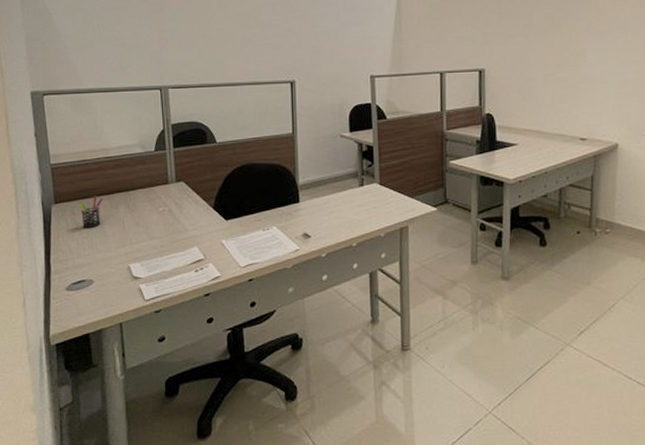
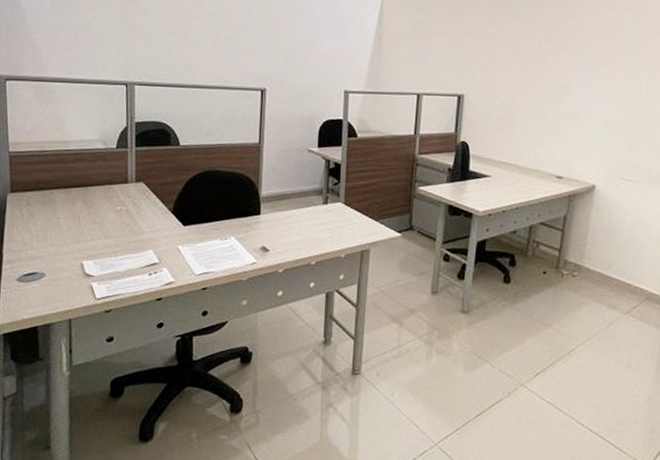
pen holder: present [79,196,103,229] -> none [36,188,60,221]

